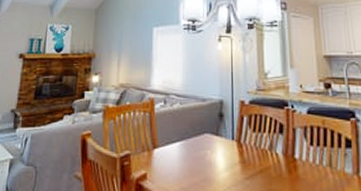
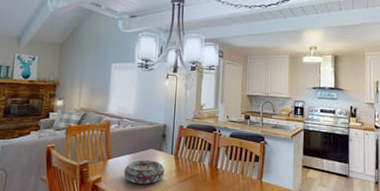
decorative bowl: none [174,149,225,182] -> present [124,160,165,184]

